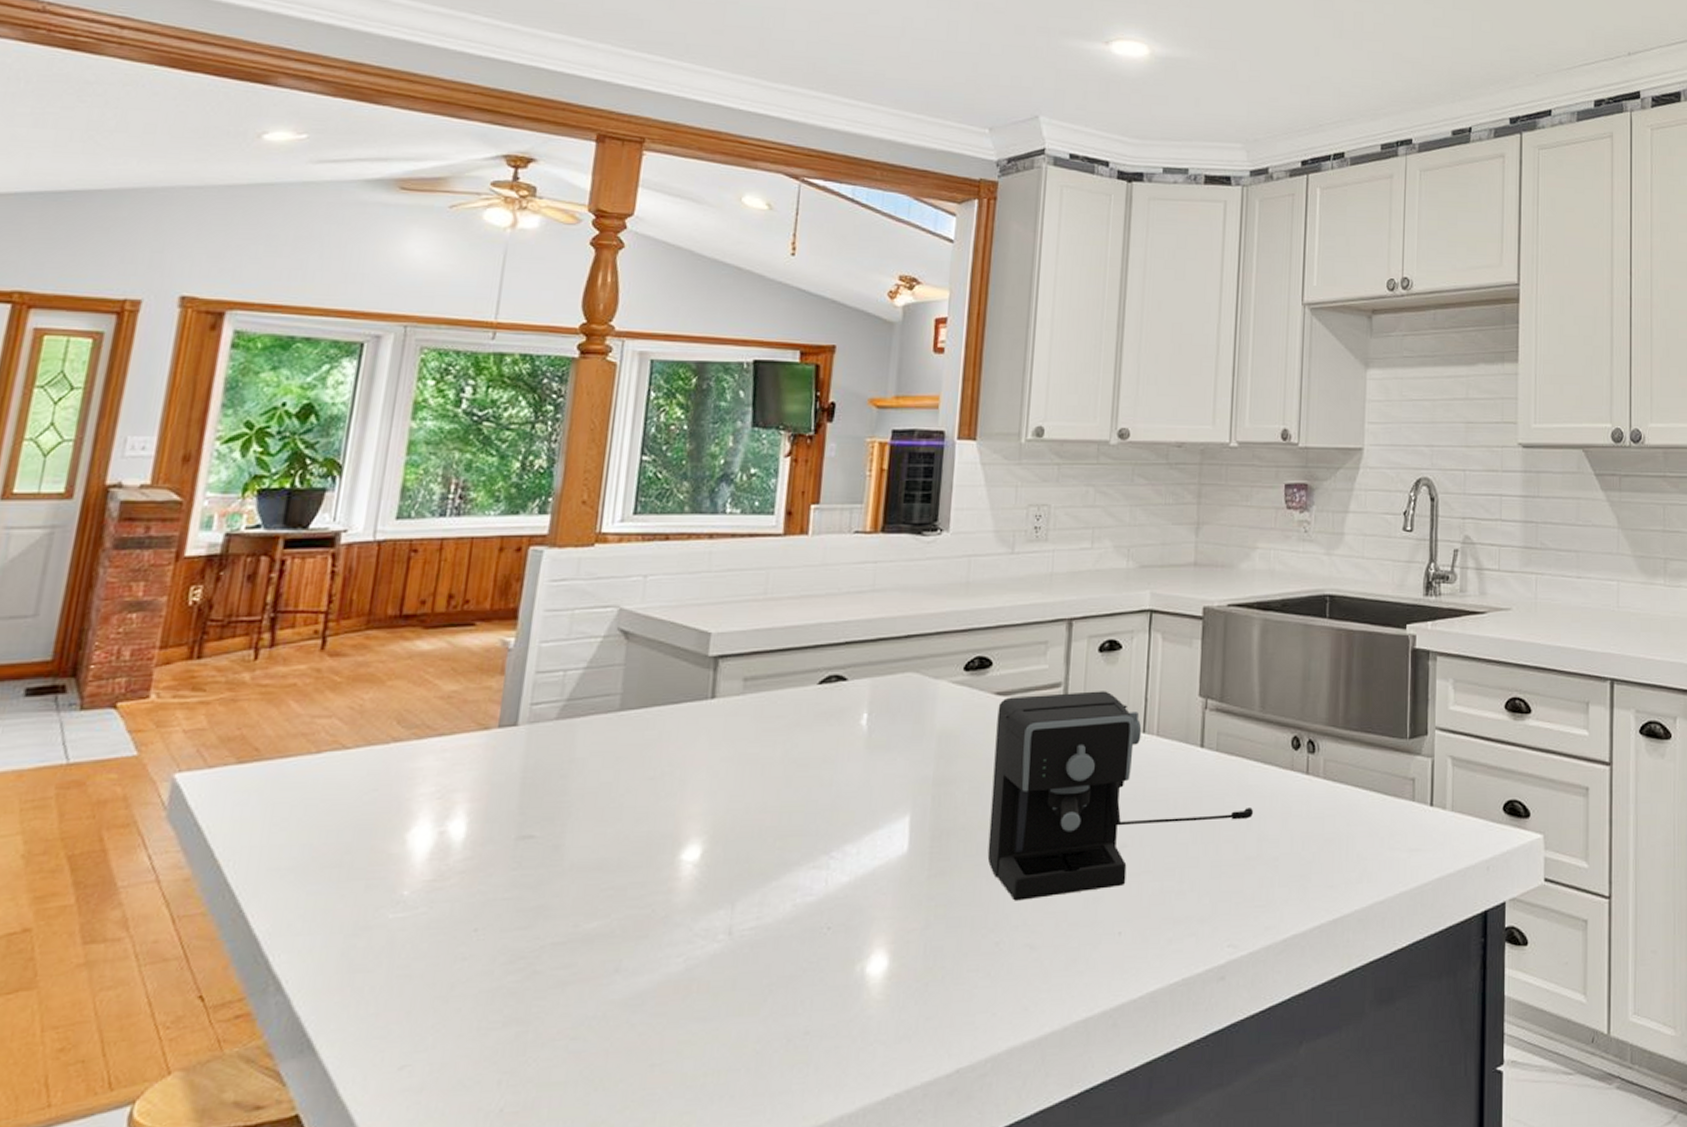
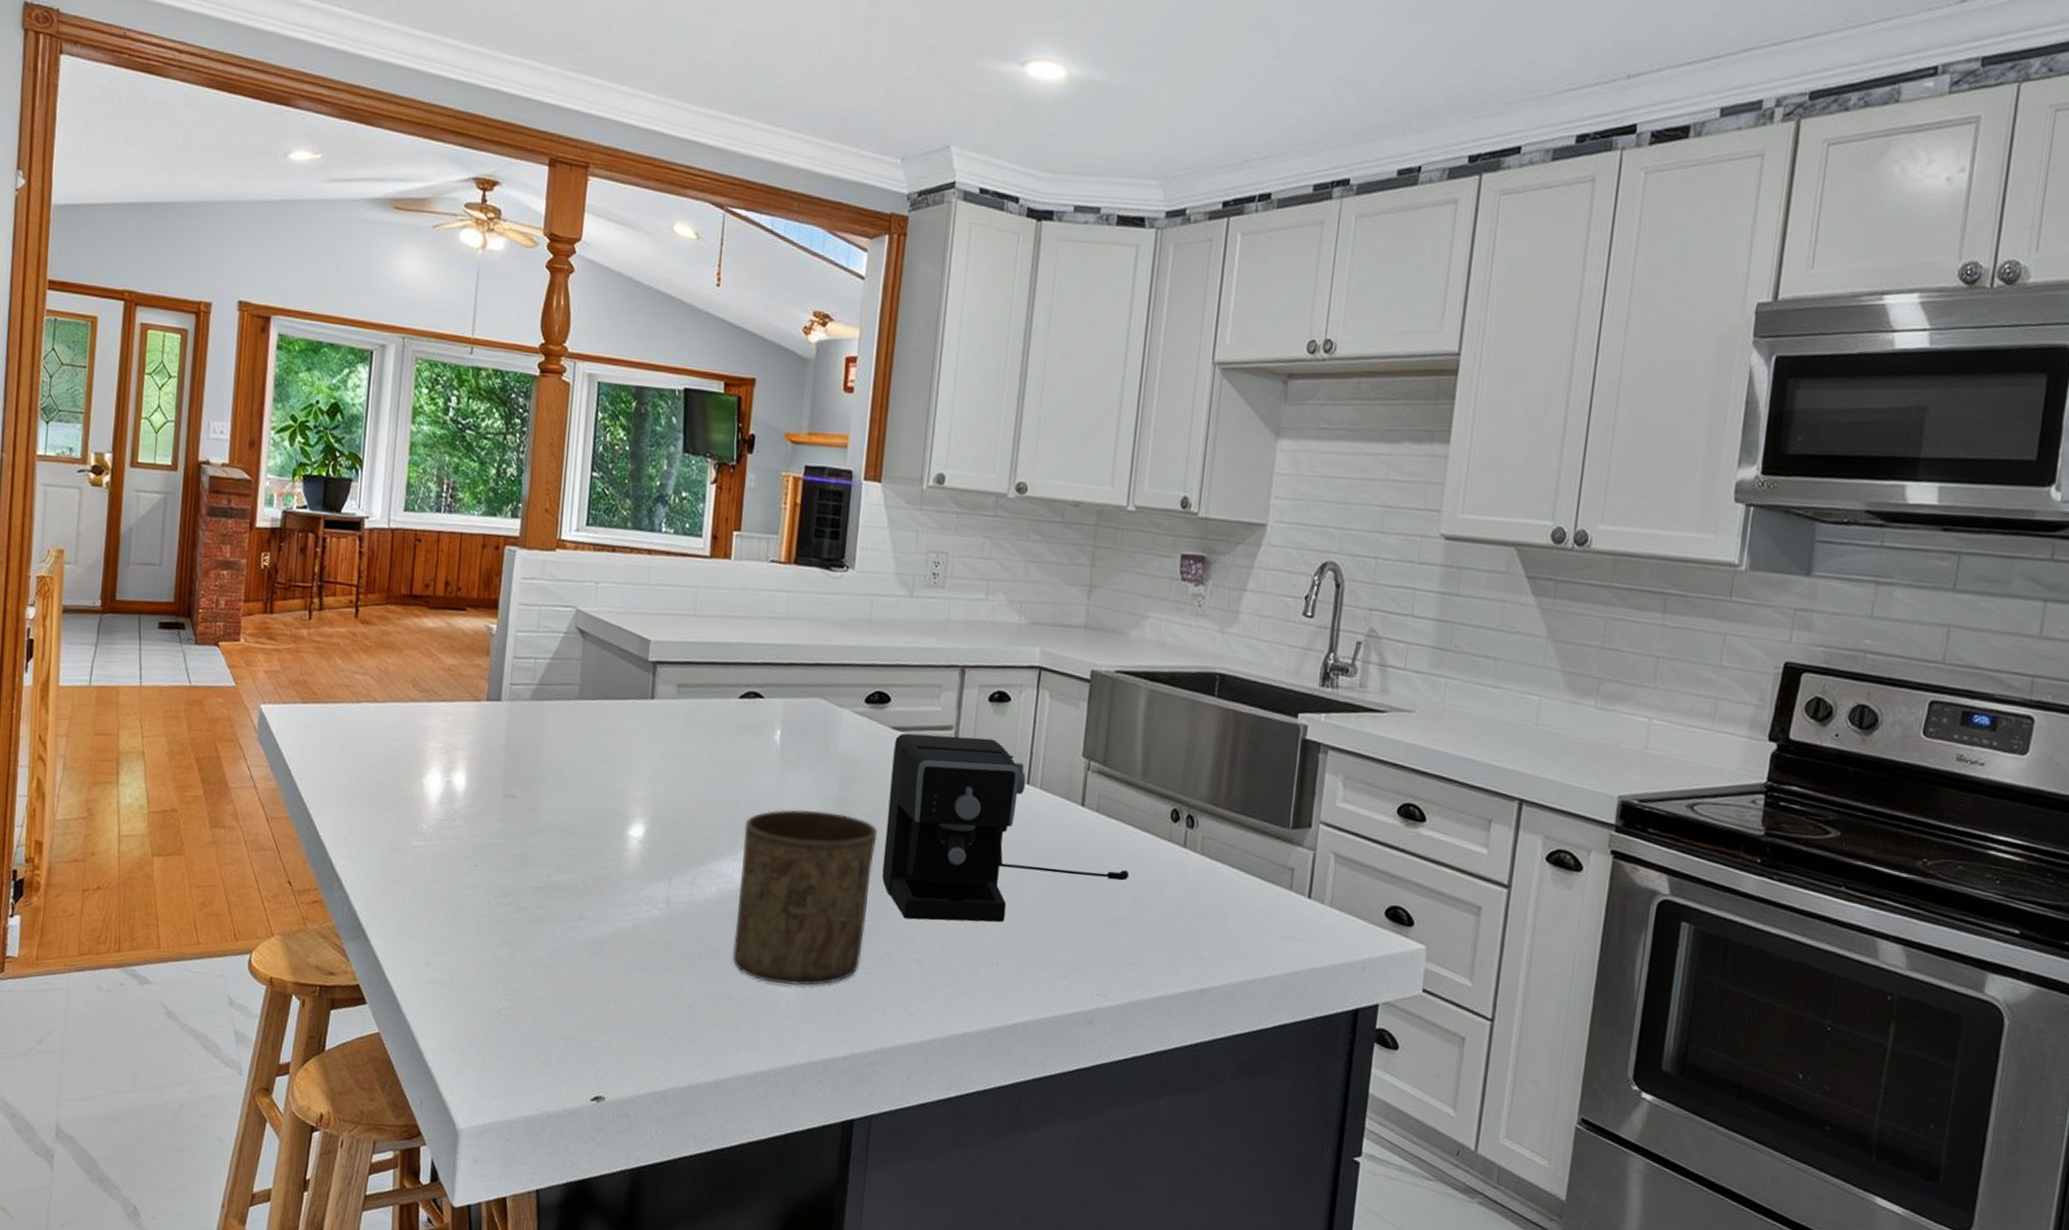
cup: none [811,795,982,1004] -> present [732,809,878,986]

